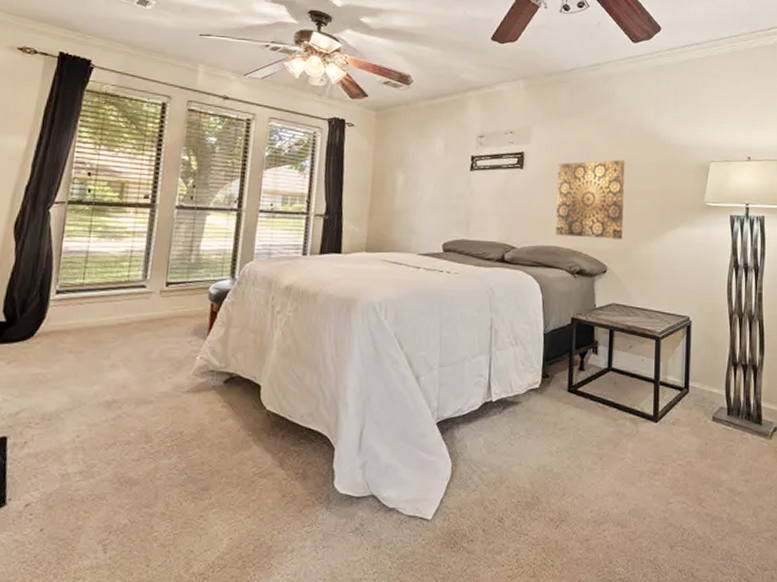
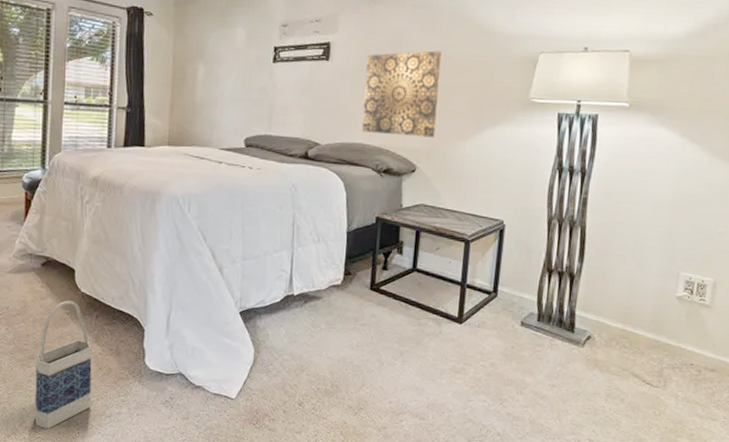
bag: none [204,420,275,573] -> present [34,300,92,429]

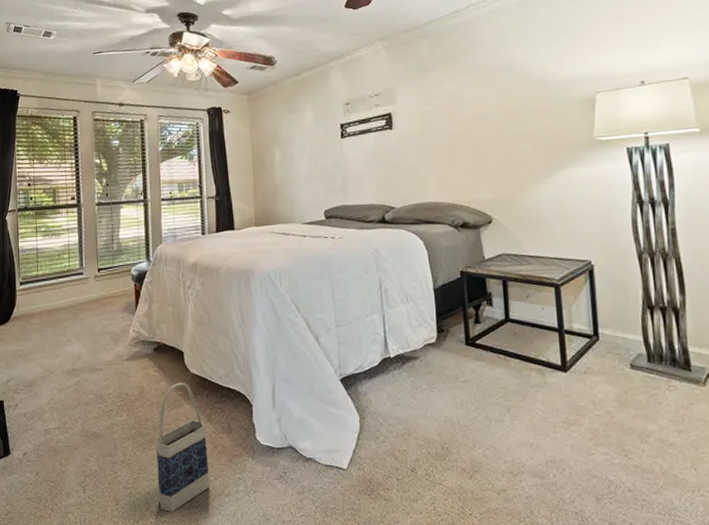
wall art: present [362,50,442,138] -> none [427,105,506,191]

